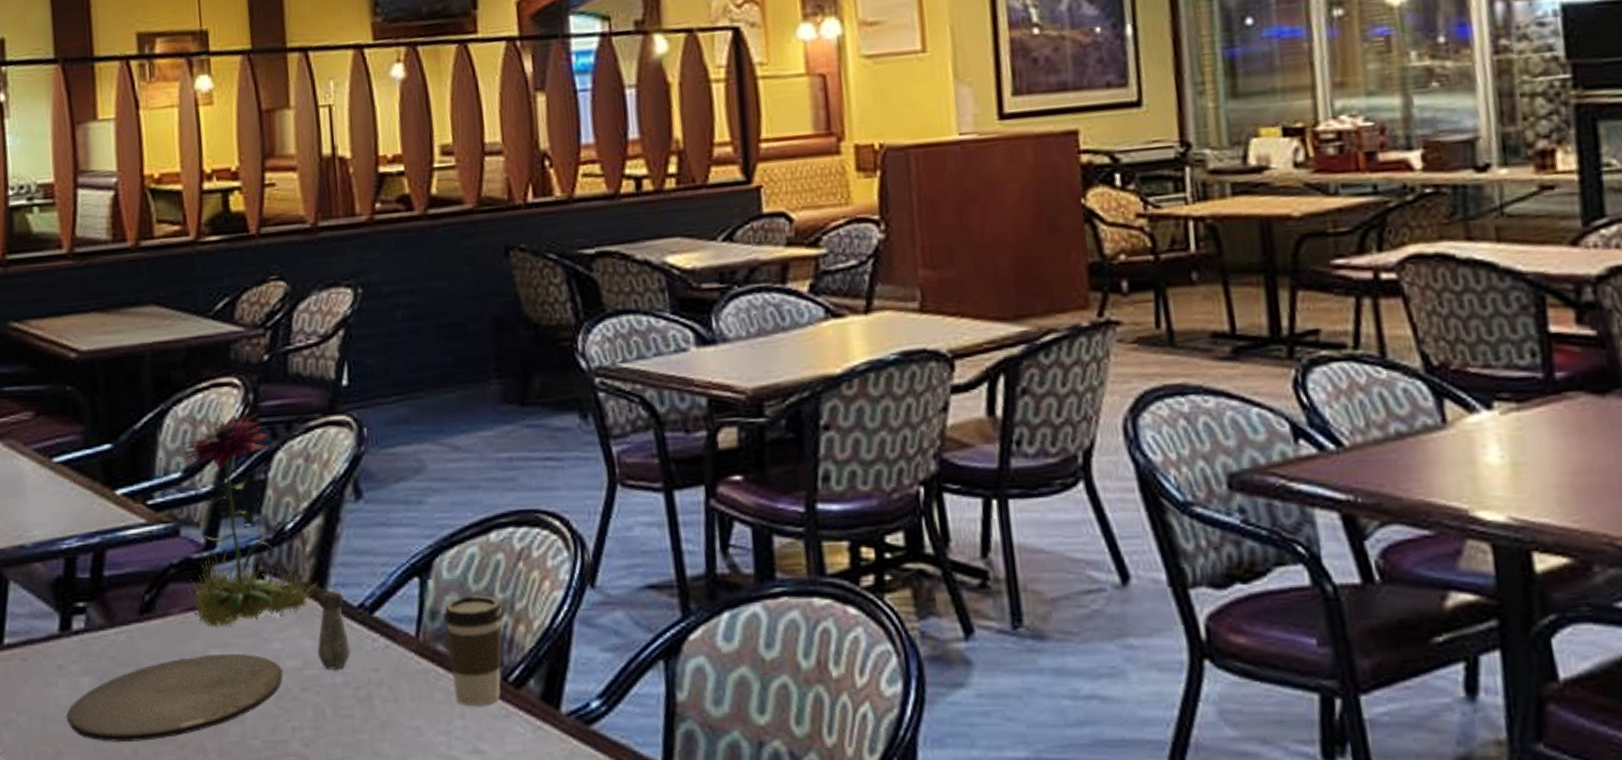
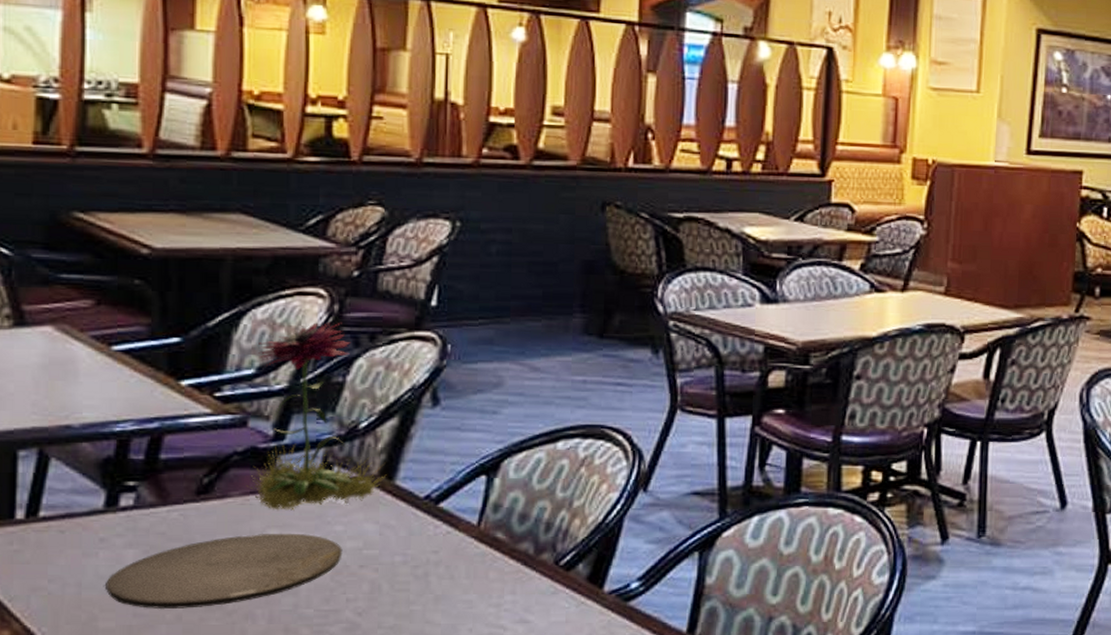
salt shaker: present [317,590,351,670] -> none [379,483,413,551]
coffee cup: present [443,595,503,707] -> none [506,493,562,585]

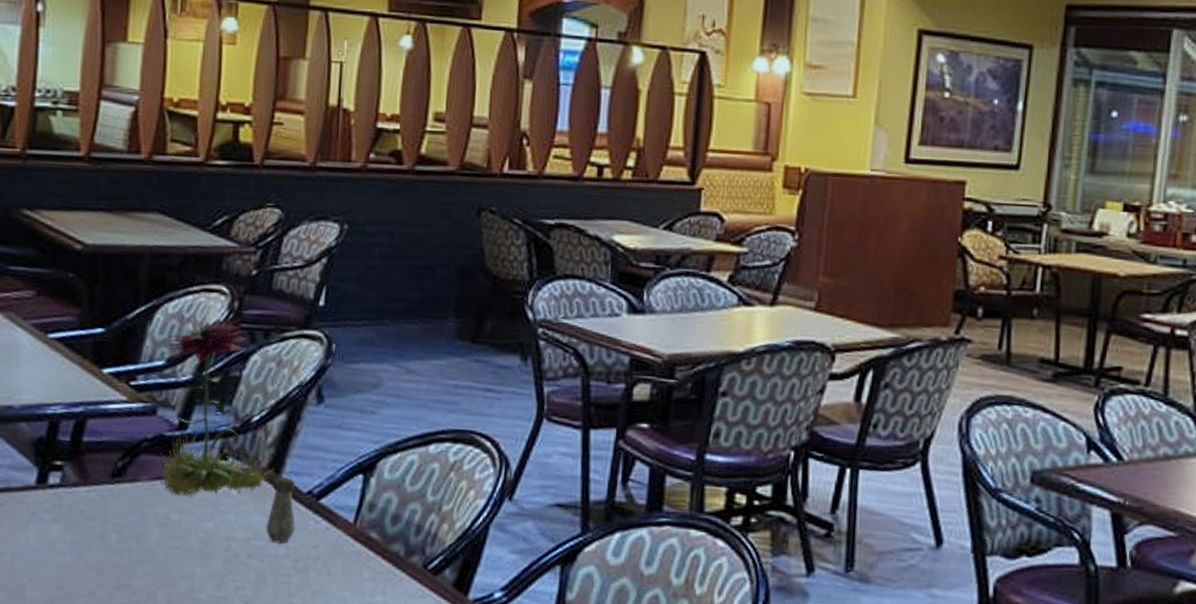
plate: present [106,533,343,610] -> none [34,518,234,585]
salt shaker: none [379,483,413,551] -> present [266,477,296,544]

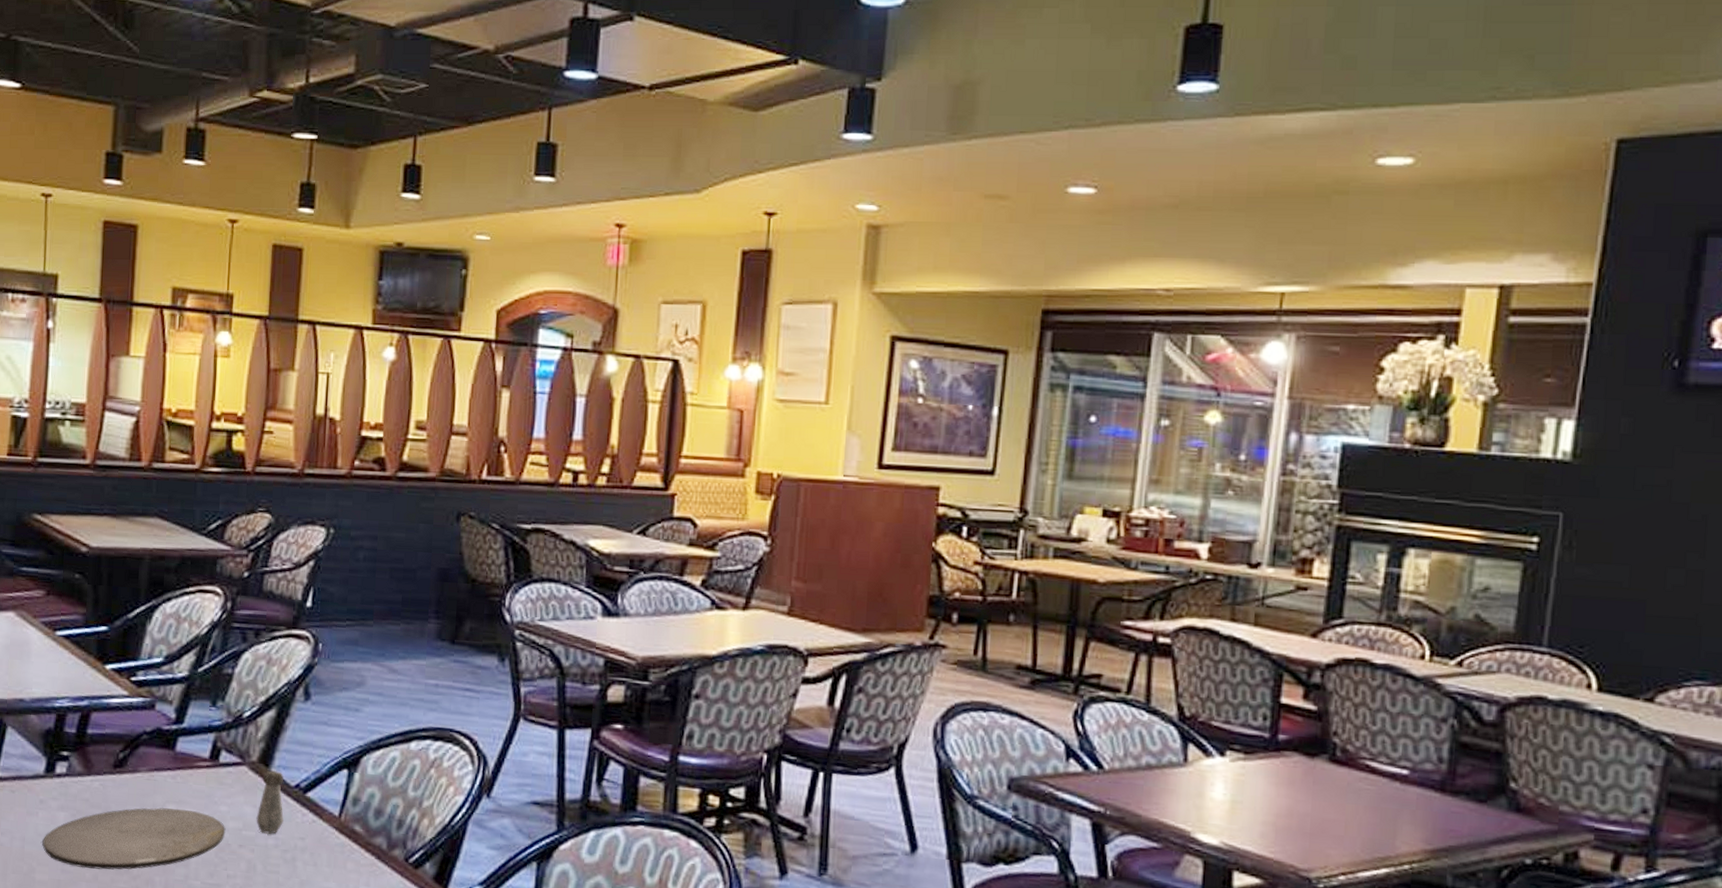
plate: none [34,518,234,585] -> present [42,807,226,870]
flower: present [153,319,275,498] -> none [152,618,264,789]

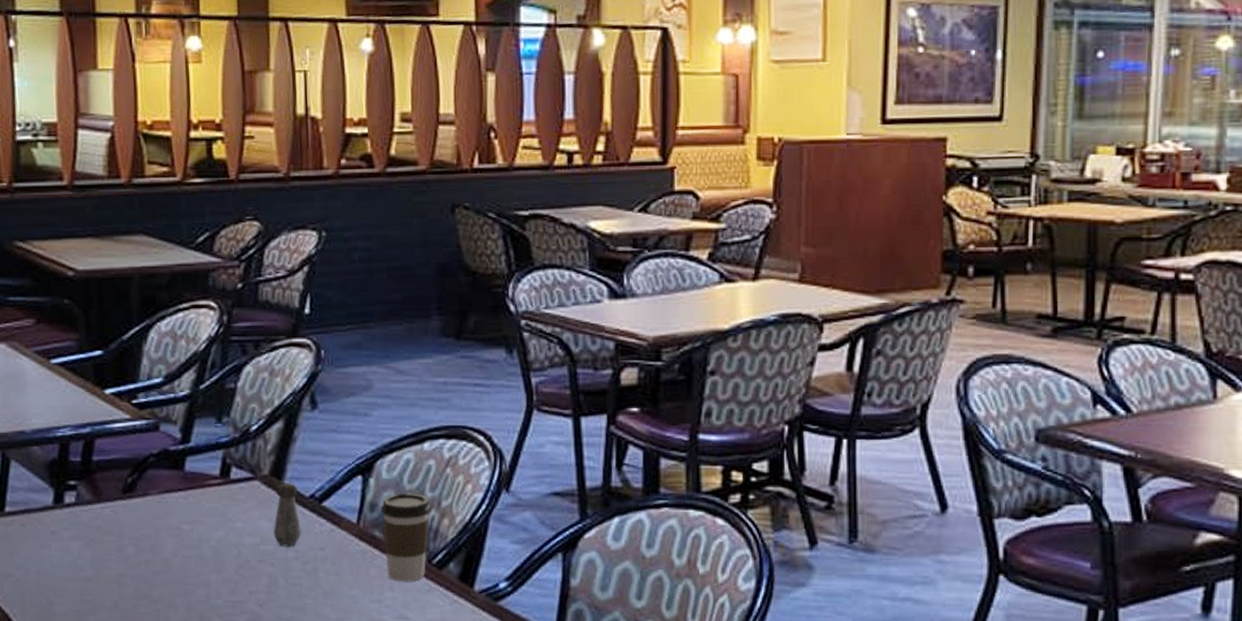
plate: present [42,807,226,870] -> none [58,529,244,597]
coffee cup: none [363,790,413,879] -> present [381,493,431,582]

